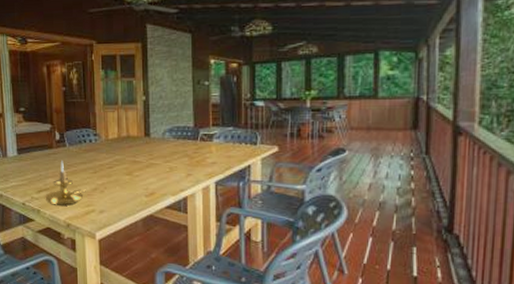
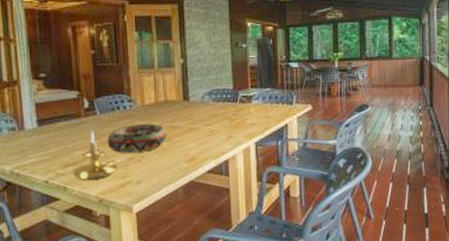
decorative bowl: none [75,157,129,184] -> present [107,124,167,153]

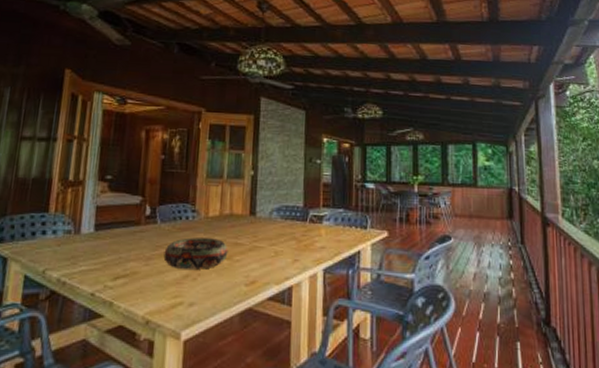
candle holder: present [72,131,119,180] -> none [122,240,174,297]

